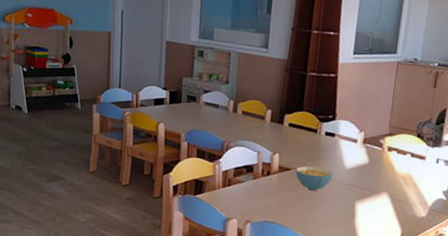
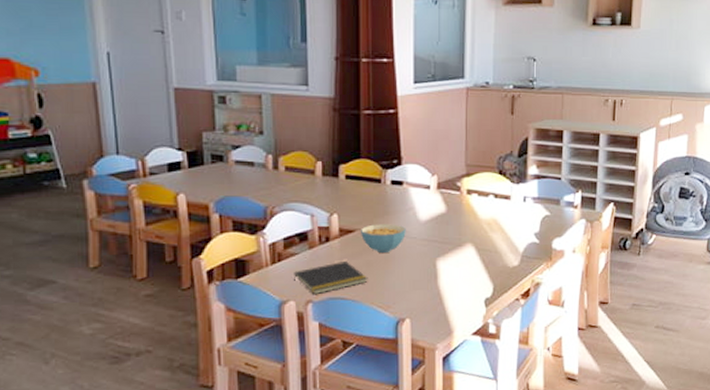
notepad: none [237,192,297,216] -> present [293,260,368,294]

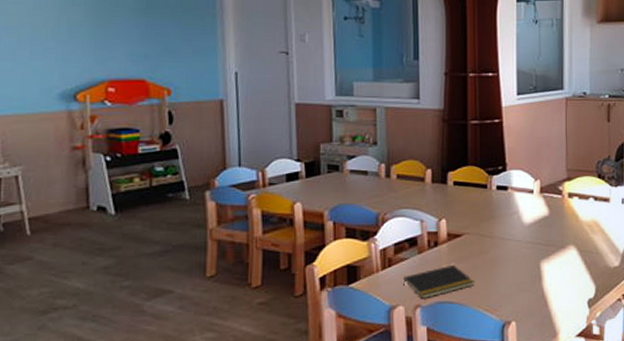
cereal bowl: present [360,224,406,253] -> none [467,227,511,256]

